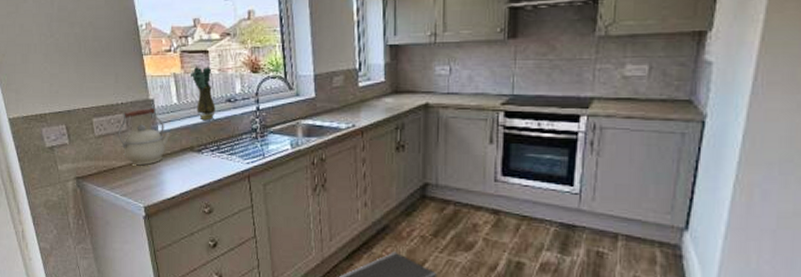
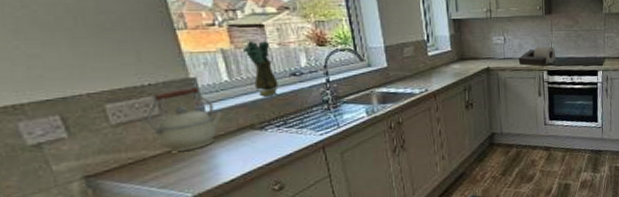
paper towel holder: none [466,79,519,105] -> present [518,46,557,66]

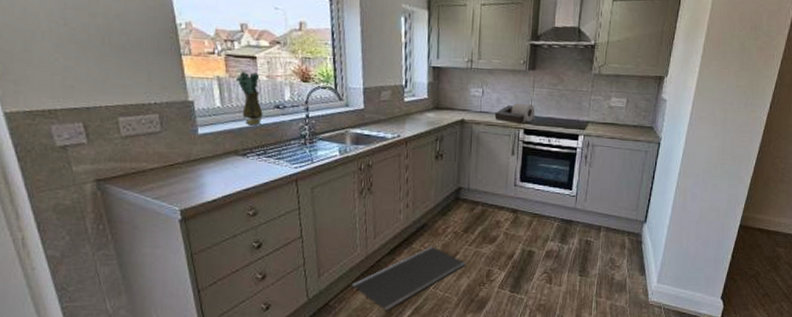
kettle: present [146,86,223,153] -> none [149,109,212,169]

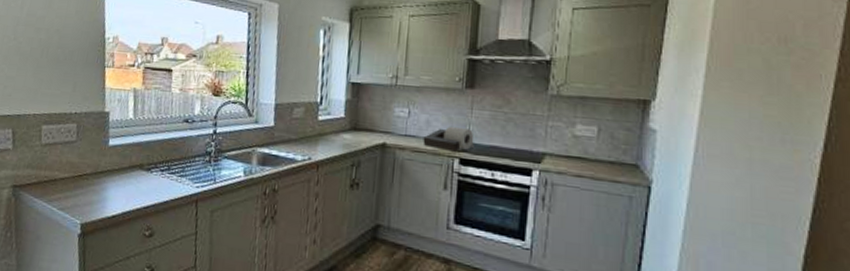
vase: present [236,69,263,126] -> none [151,82,174,139]

